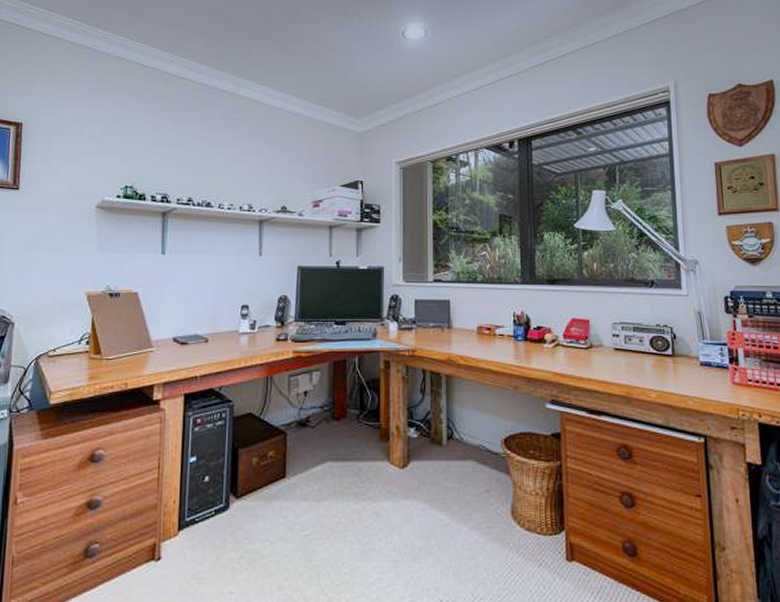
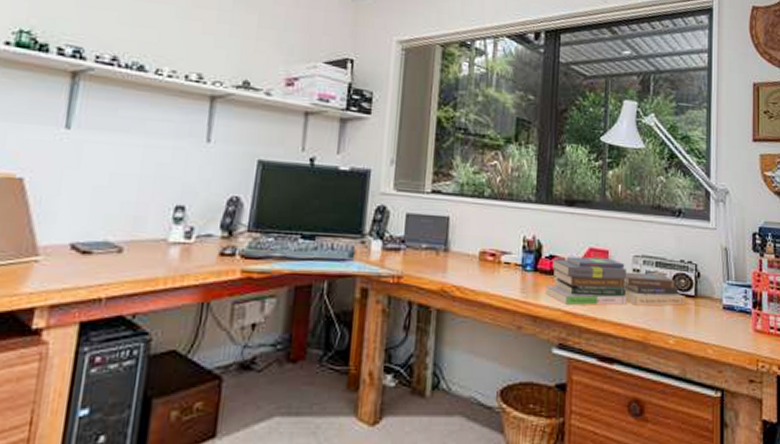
books: none [536,327,609,367] -> present [545,256,627,306]
books: none [604,337,664,365] -> present [623,272,685,306]

